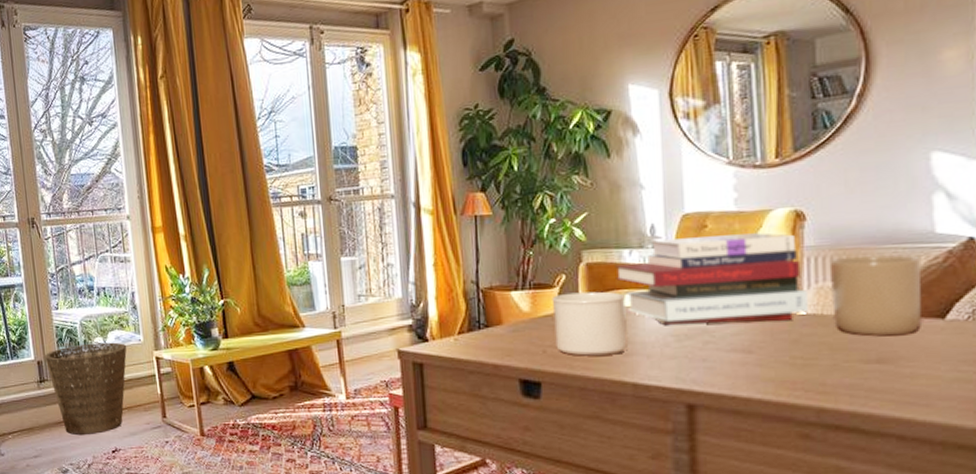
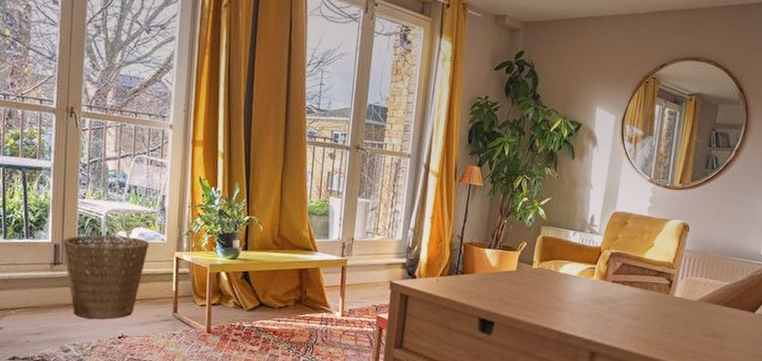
mug: present [551,291,628,356] -> none [510,256,565,308]
books: present [615,232,810,325] -> none [561,227,681,300]
mug: present [829,254,923,336] -> none [692,261,749,321]

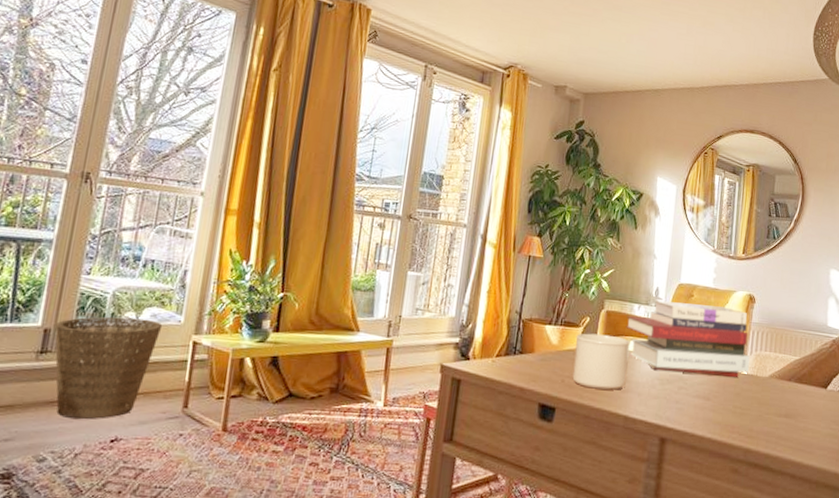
mug: none [510,256,565,308] -> present [572,333,630,390]
books: none [561,227,681,300] -> present [626,300,750,377]

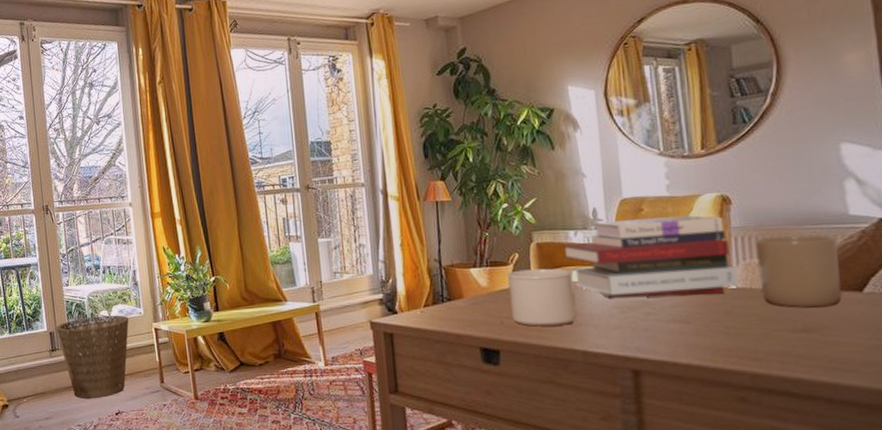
mug: none [763,335,817,398] -> present [754,234,842,308]

